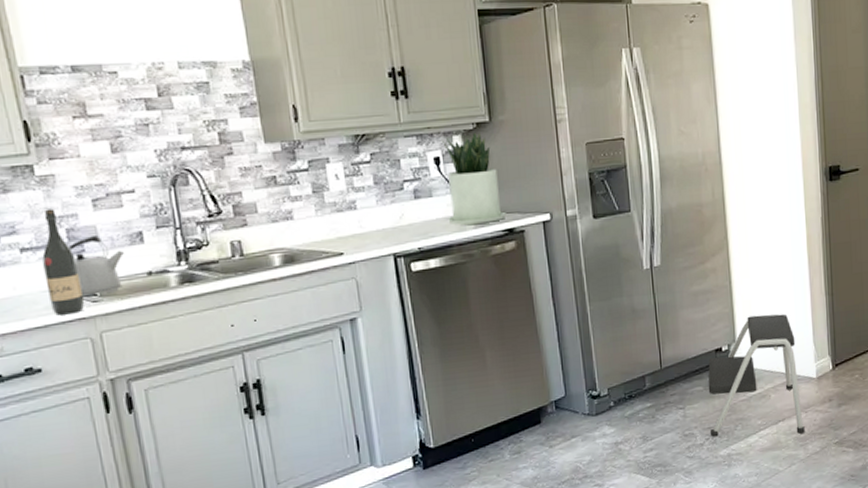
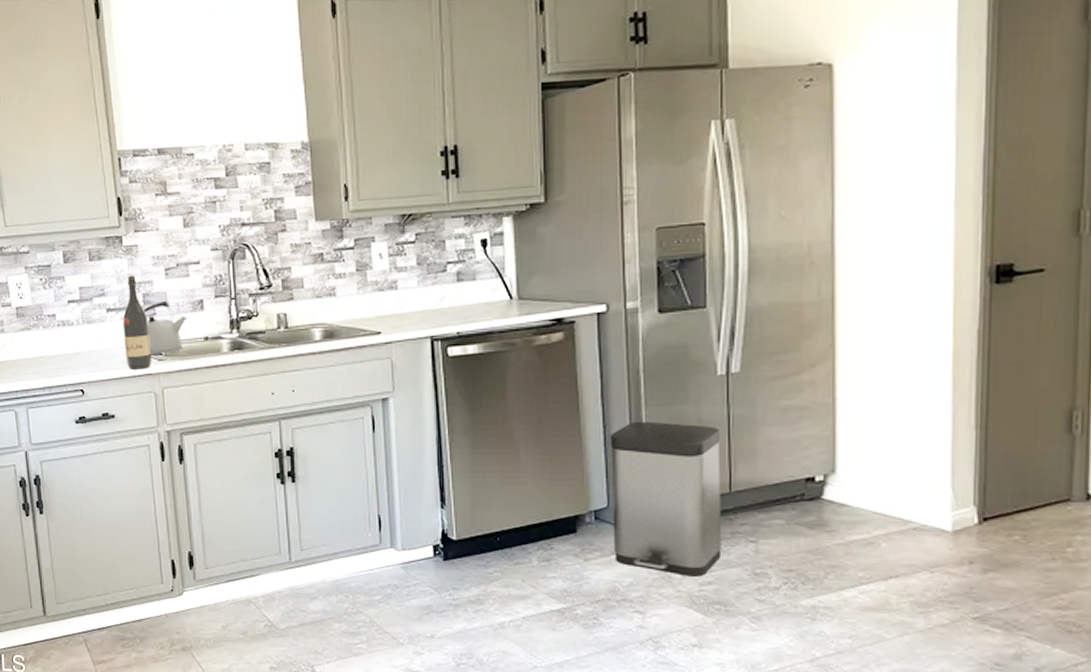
planter: present [442,132,507,226] -> none [491,213,556,313]
pedal bin: none [562,314,659,447] -> present [609,421,722,577]
step stool: present [708,314,805,437] -> none [789,443,928,598]

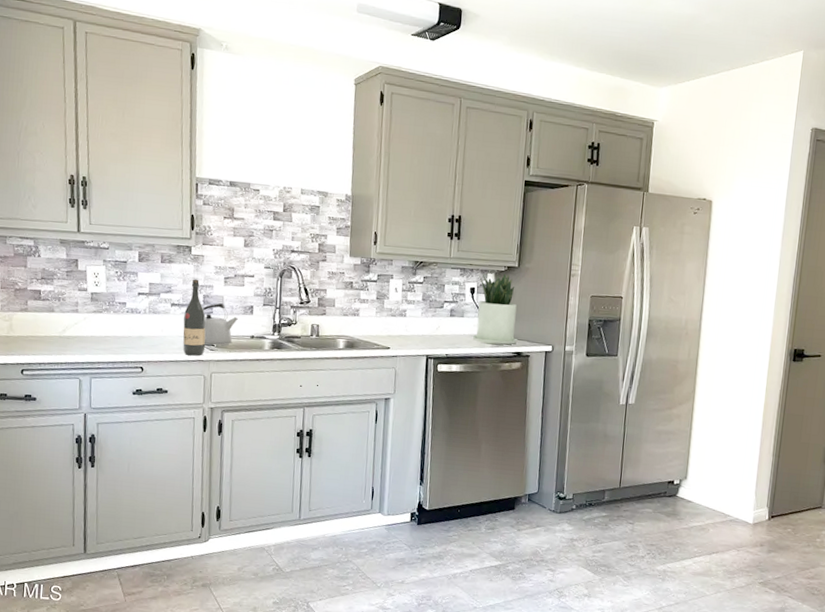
planter: none [491,213,556,313] -> present [472,273,518,345]
pedal bin: present [609,421,722,577] -> none [539,432,617,546]

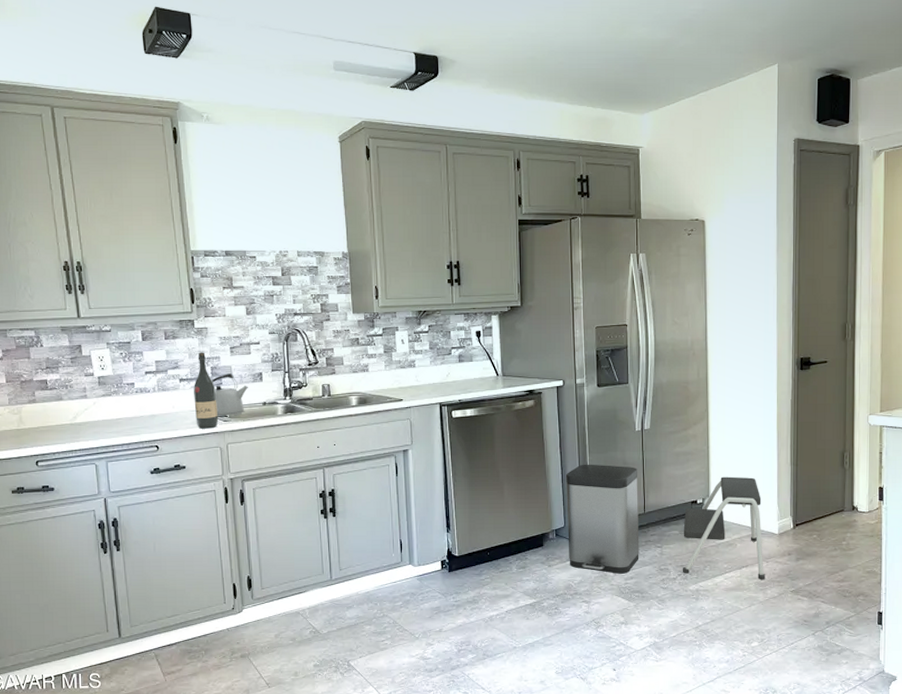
planter: present [472,273,518,345] -> none [483,313,528,386]
pedal bin: none [539,432,617,546] -> present [565,464,639,574]
step stool: none [651,460,739,568] -> present [682,476,765,579]

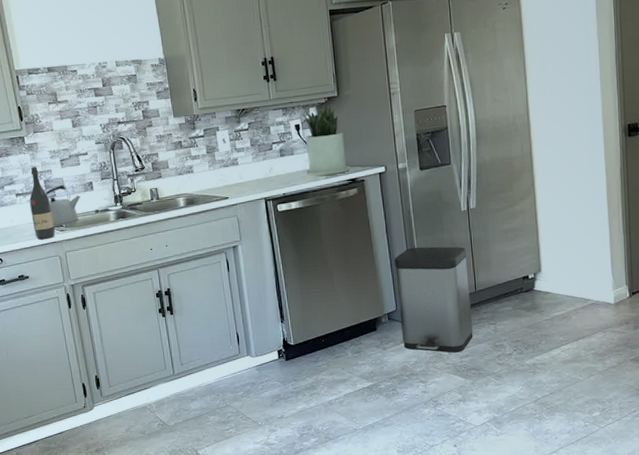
planter: none [483,313,528,386] -> present [301,104,350,176]
step stool: present [682,476,765,579] -> none [516,249,603,350]

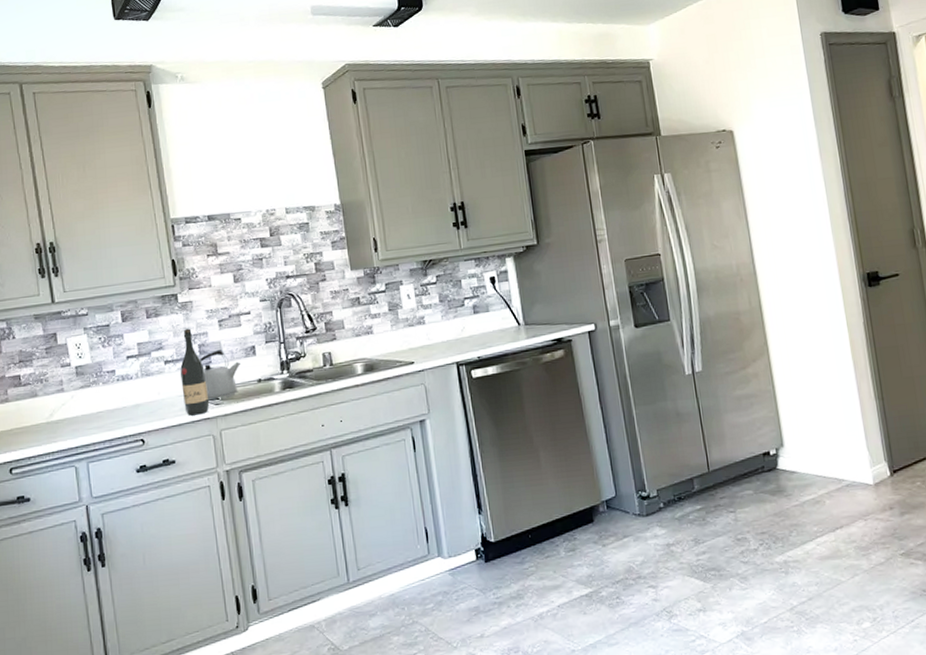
planter: present [301,104,350,176] -> none [497,254,555,336]
pedal bin: present [393,246,473,353] -> none [610,417,710,549]

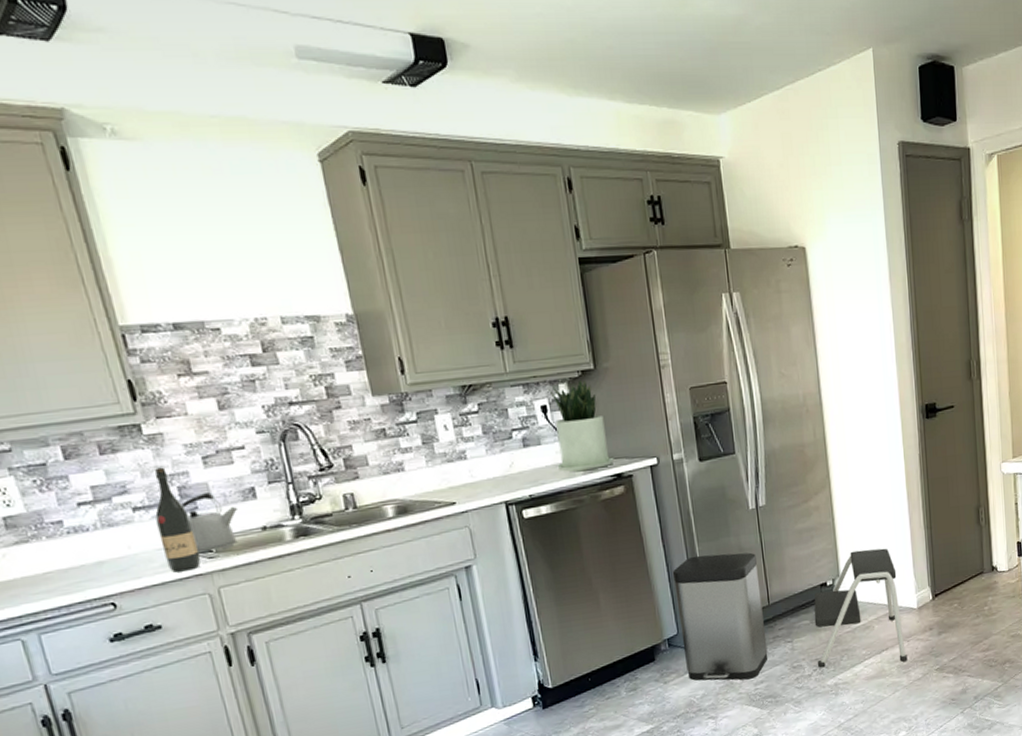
planter: none [497,254,555,336] -> present [548,379,615,472]
pedal bin: none [610,417,710,549] -> present [672,552,768,681]
step stool: none [757,418,866,543] -> present [814,548,908,668]

